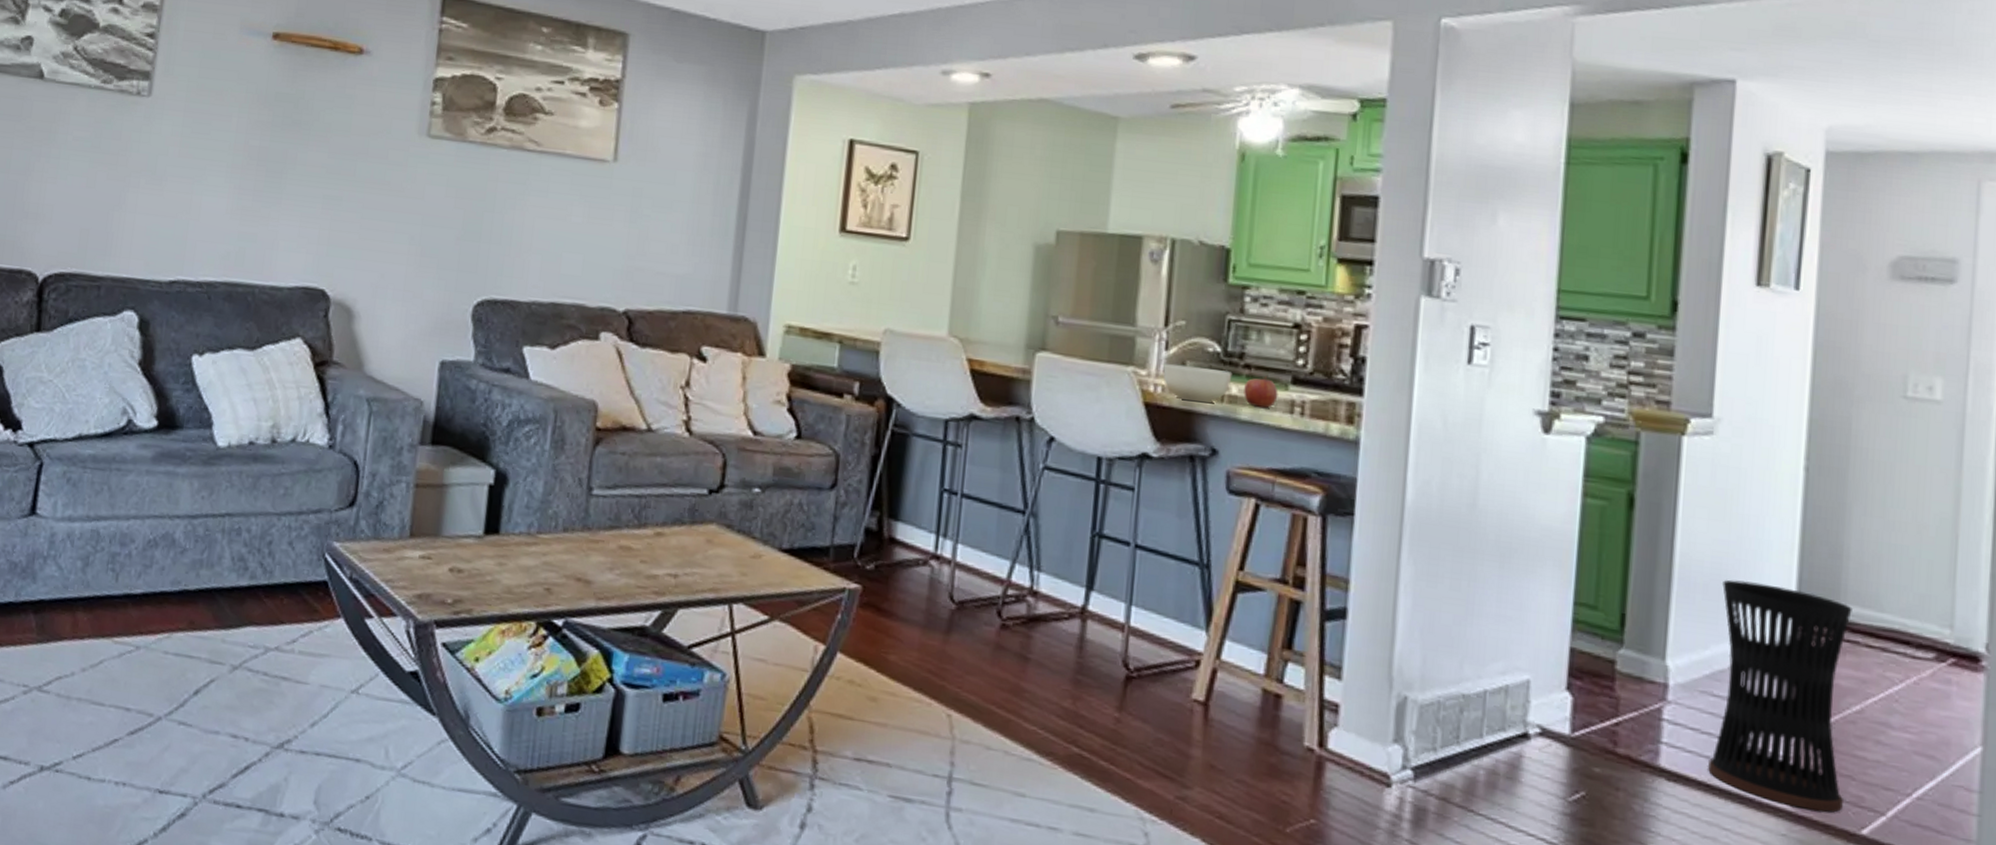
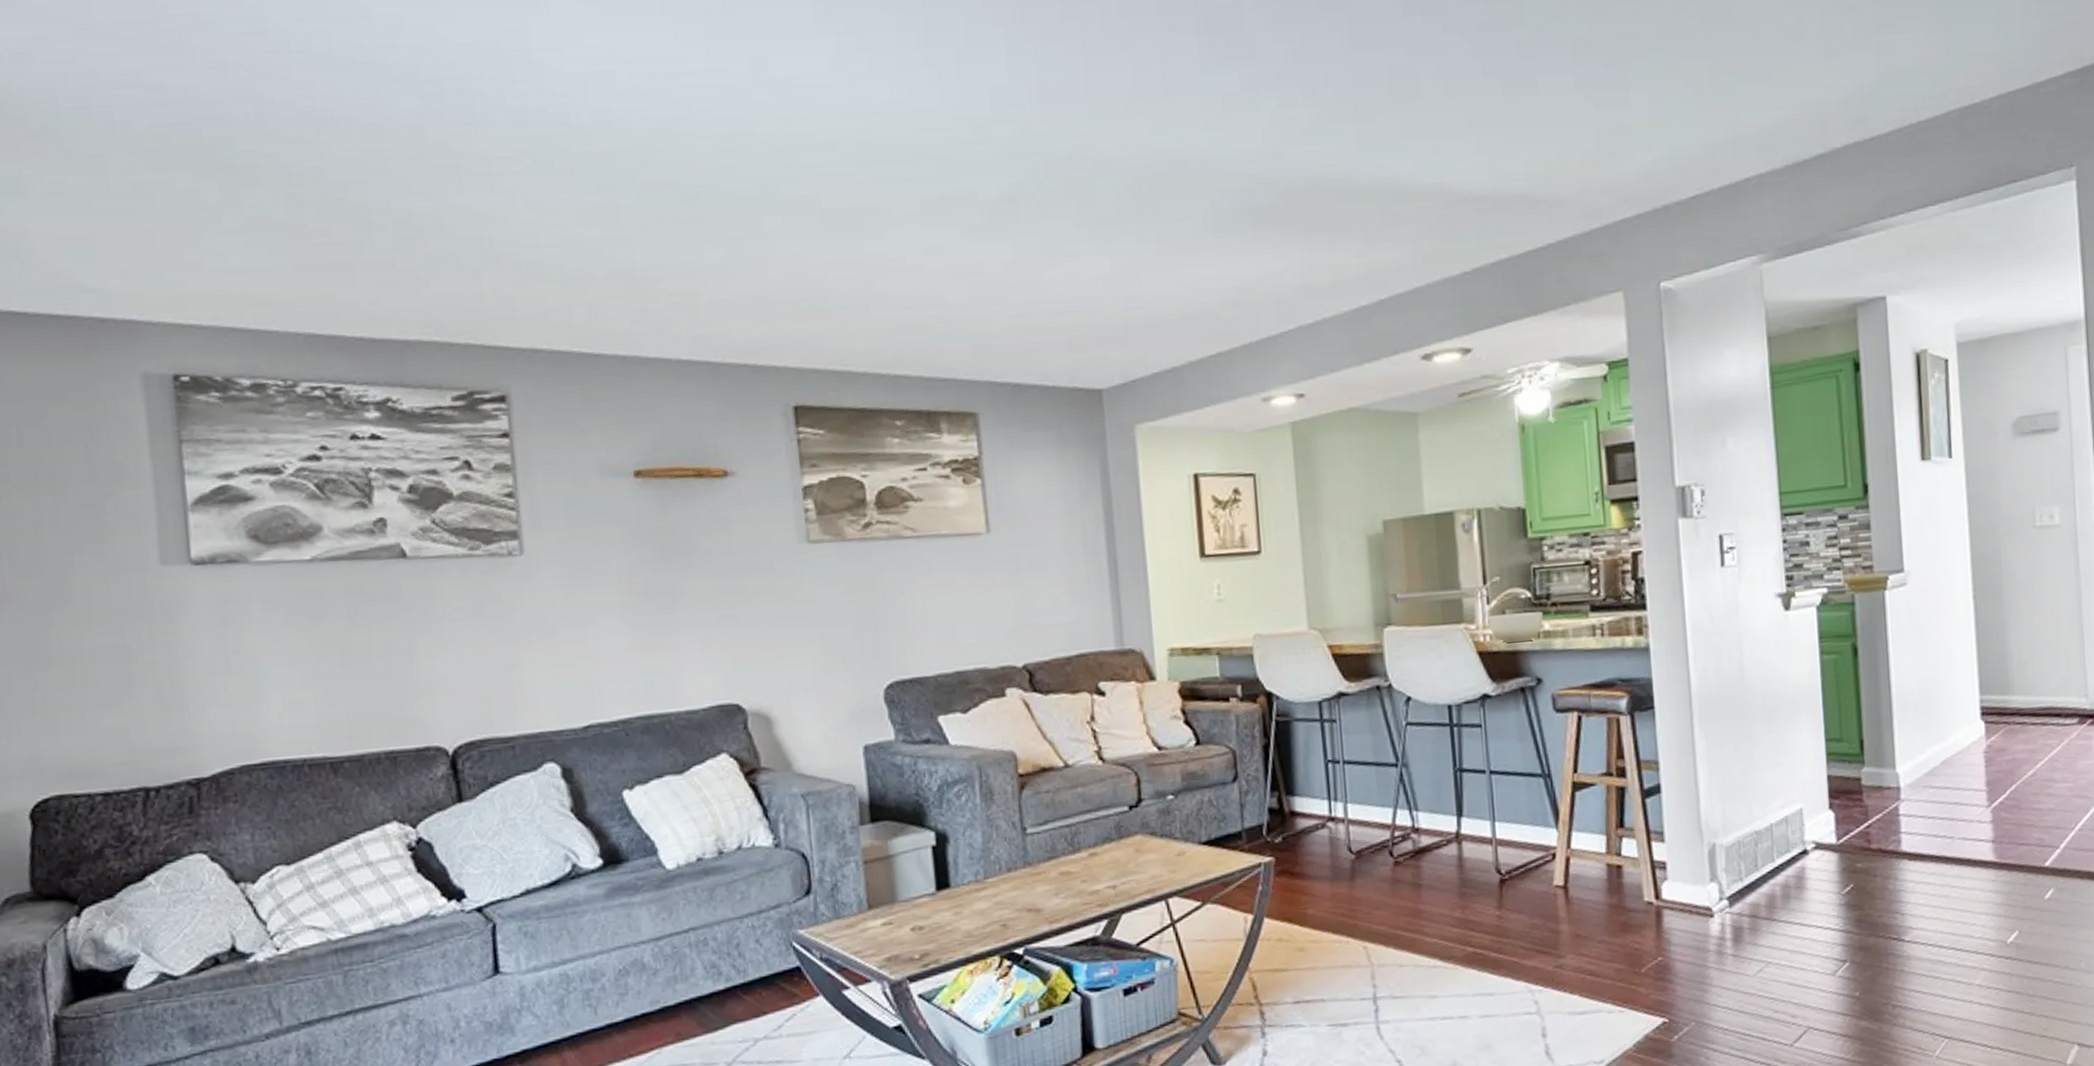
fruit: present [1243,376,1278,408] -> none [1554,609,1582,636]
umbrella stand: present [1707,579,1852,812] -> none [1928,692,2030,858]

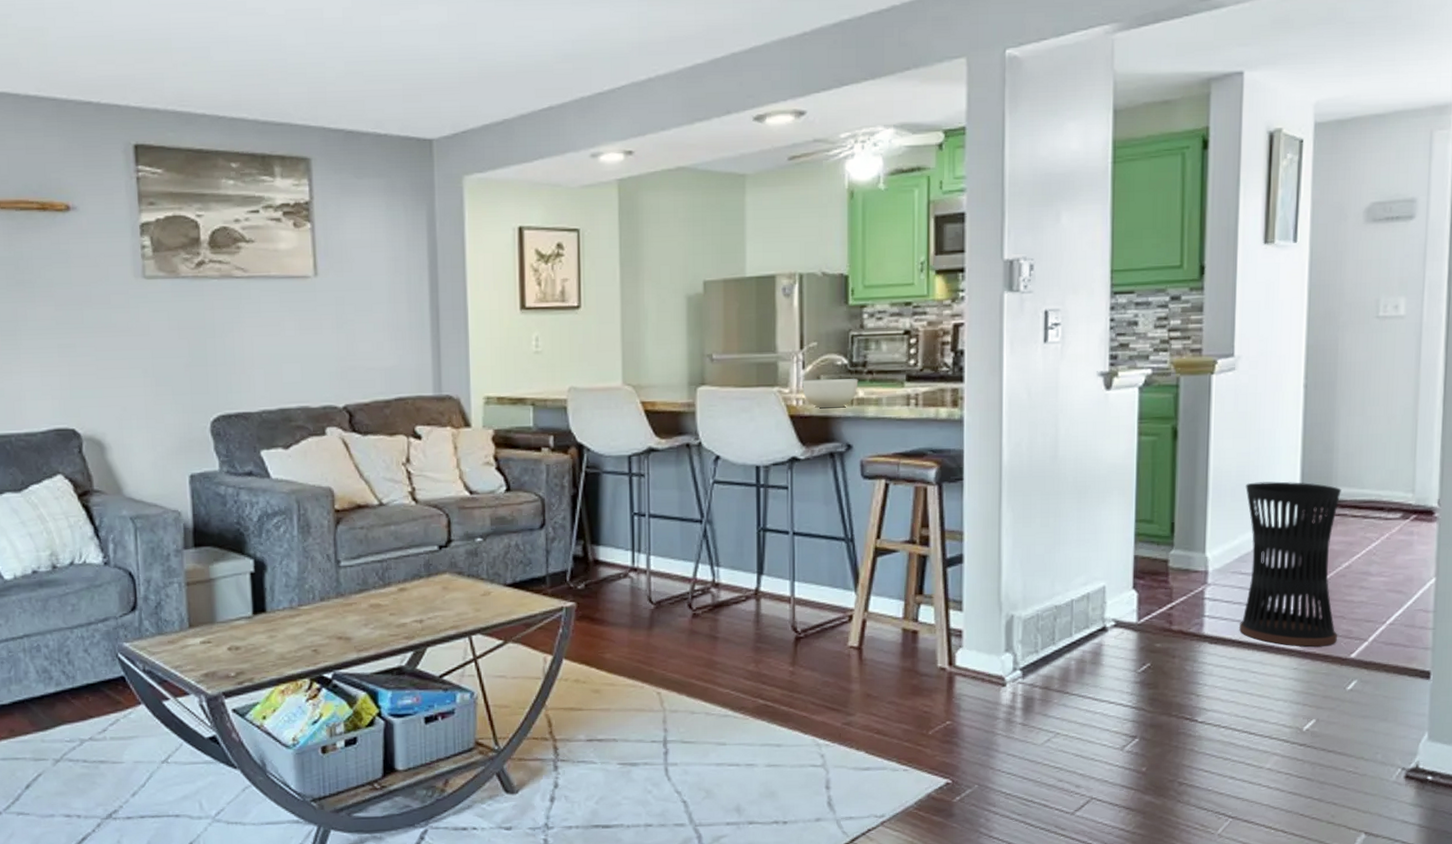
umbrella stand: none [1928,692,2030,858] -> present [1238,481,1341,647]

